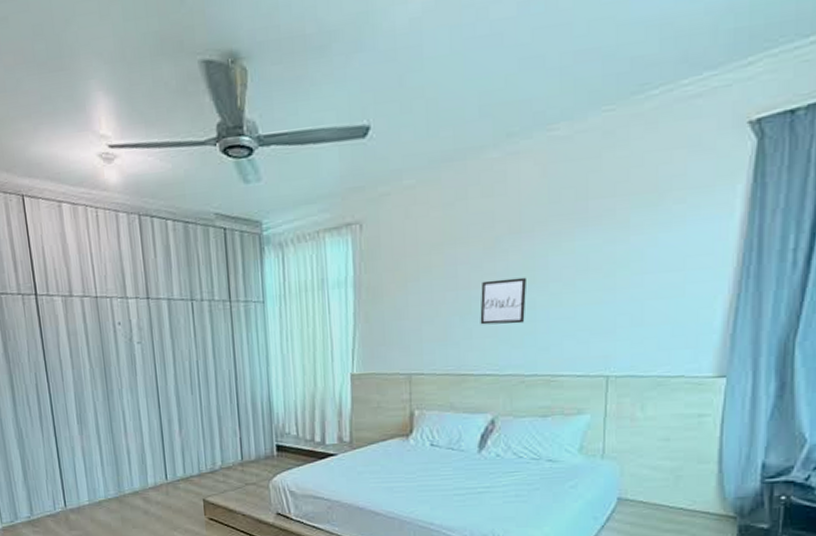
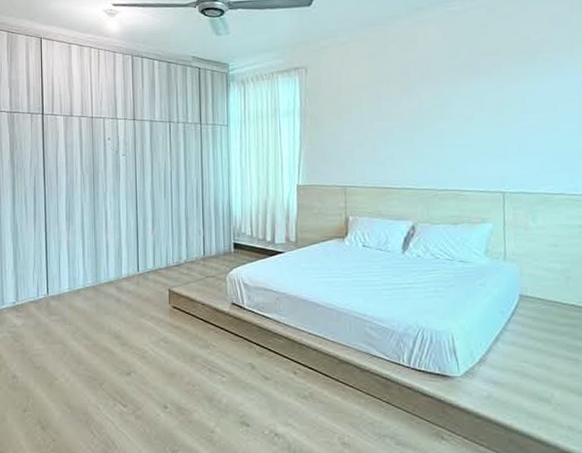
wall art: present [480,277,526,325] -> none [400,113,436,149]

